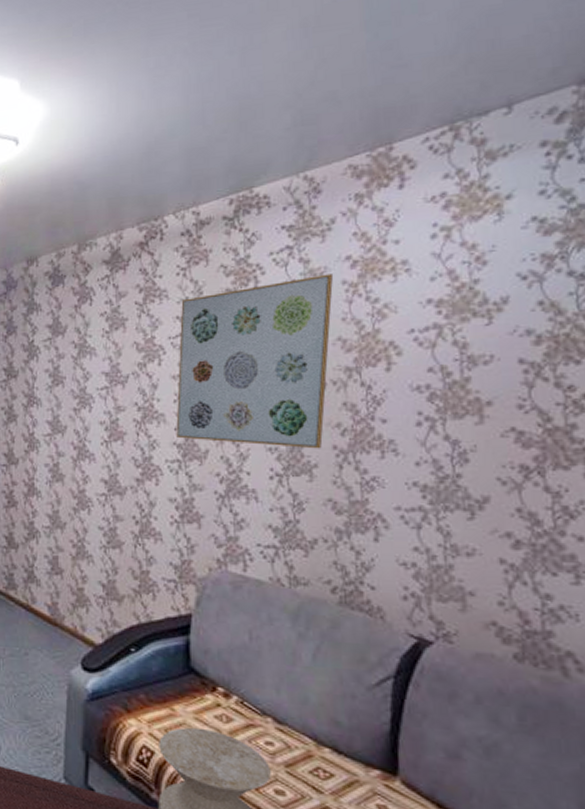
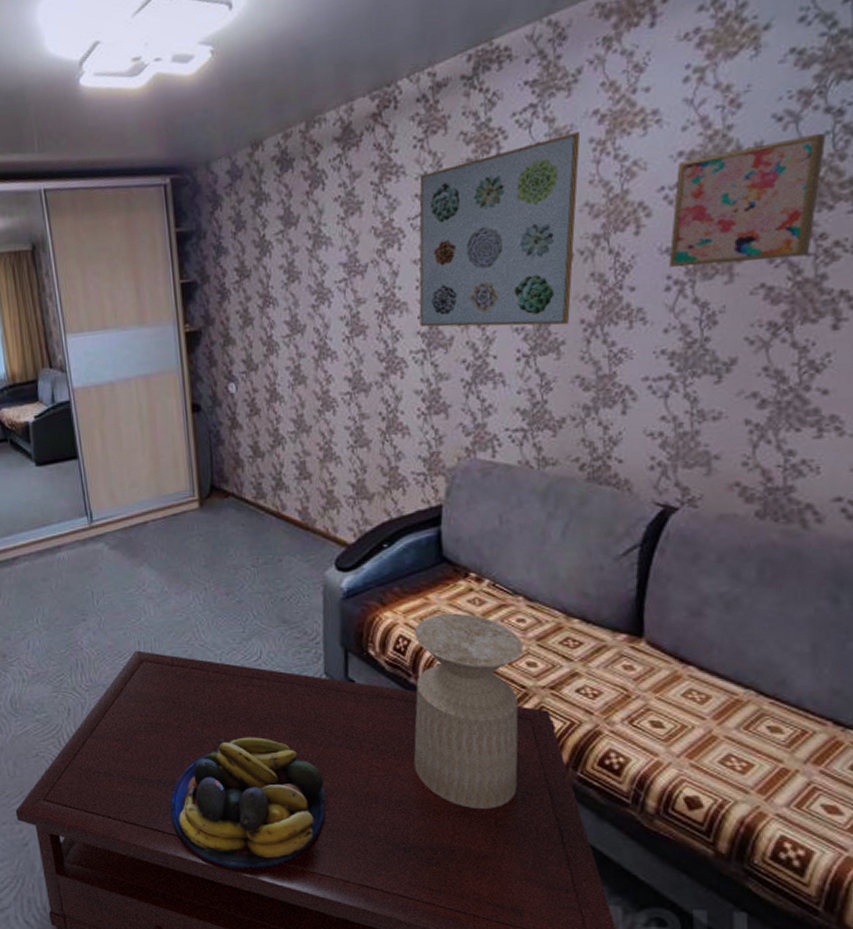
wall art: none [419,293,570,406] -> present [669,133,827,267]

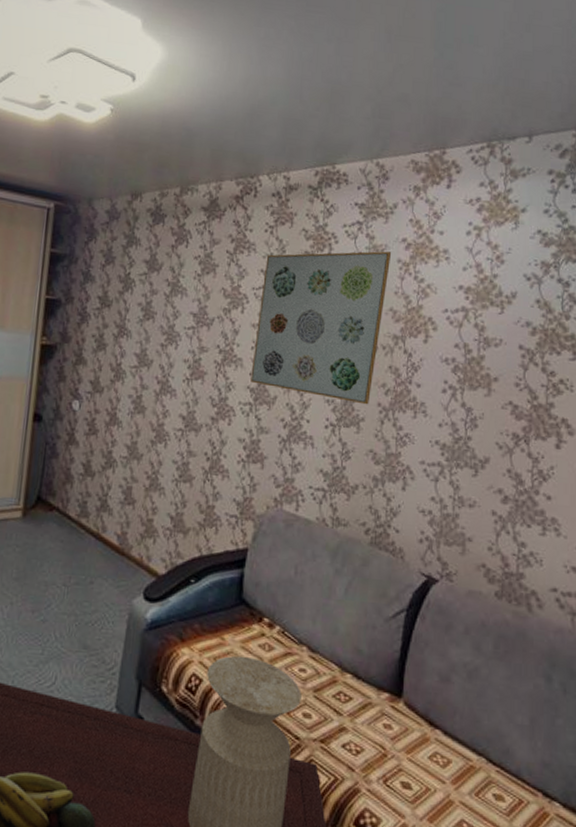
wall art: present [669,133,827,267] -> none [447,293,558,387]

